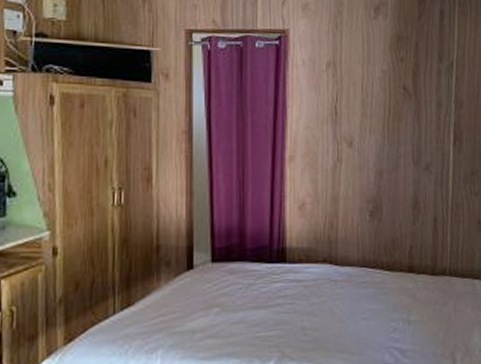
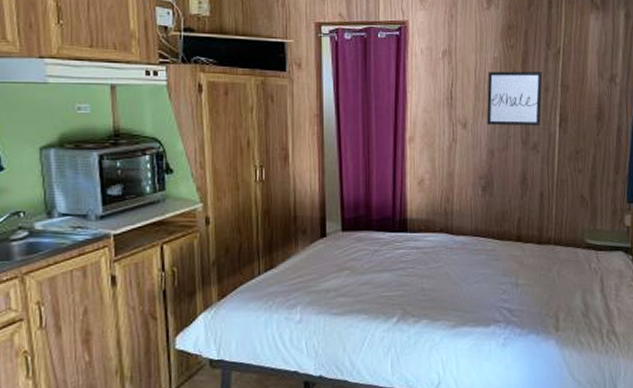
wall art: none [374,85,435,144] -> present [486,71,543,126]

